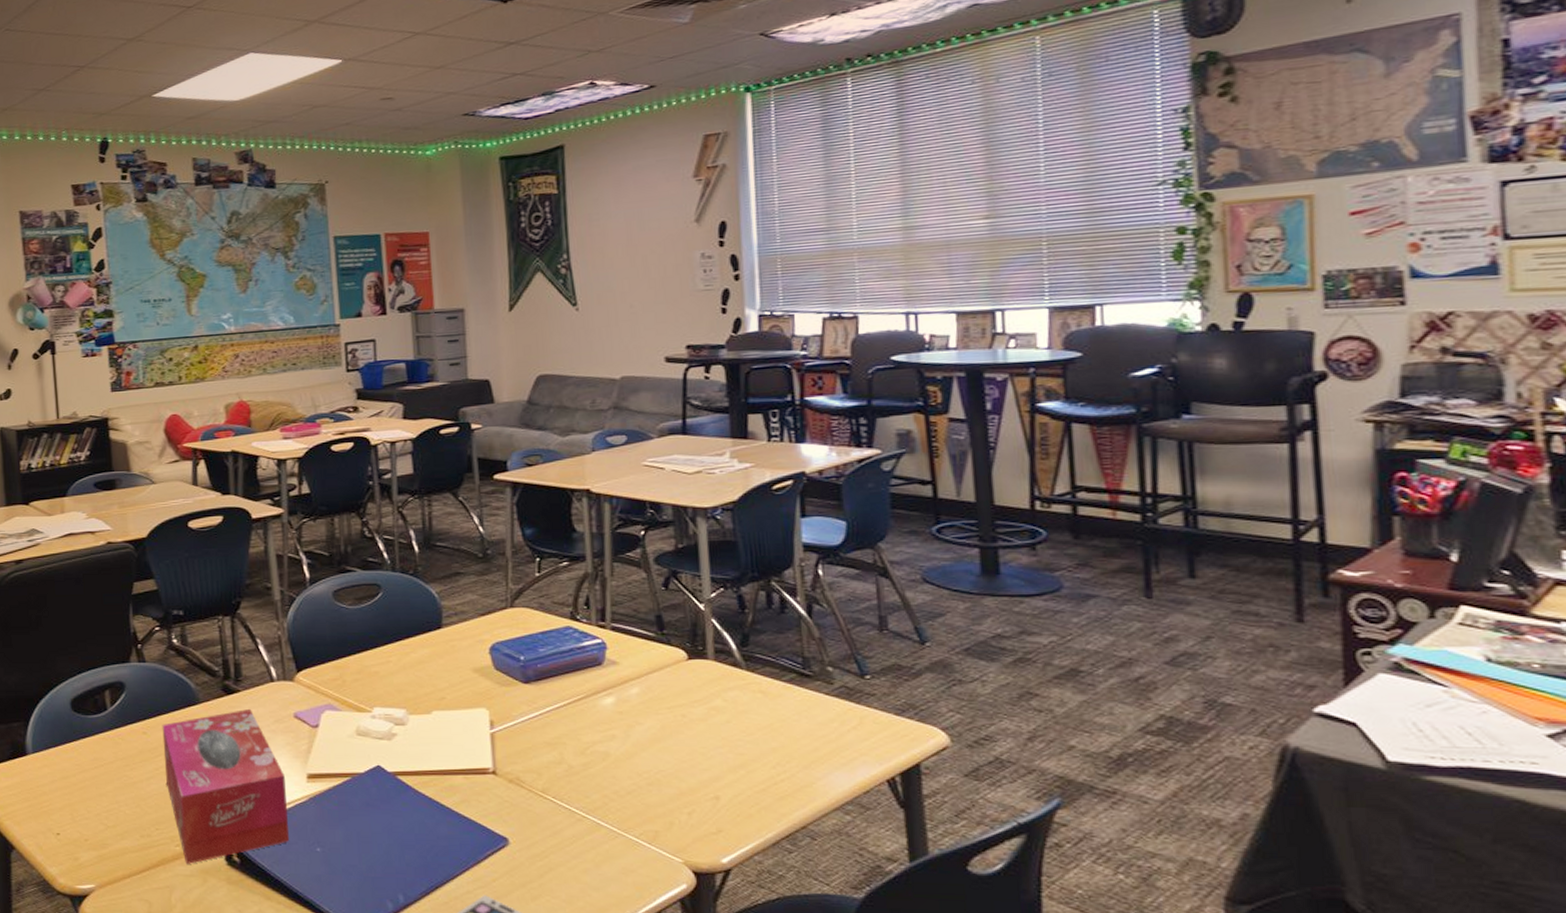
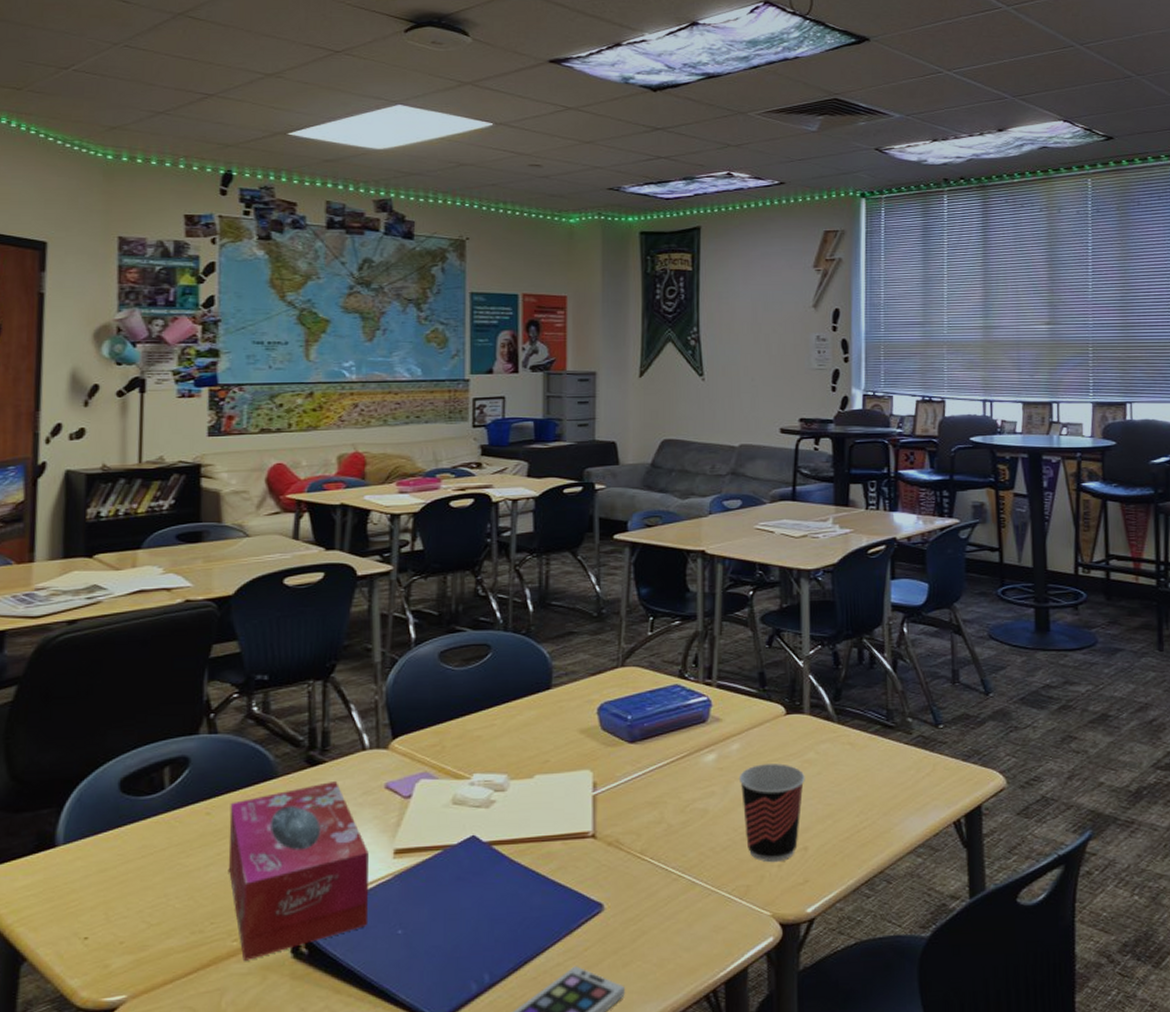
cup: none [640,710,713,810] -> present [738,763,805,863]

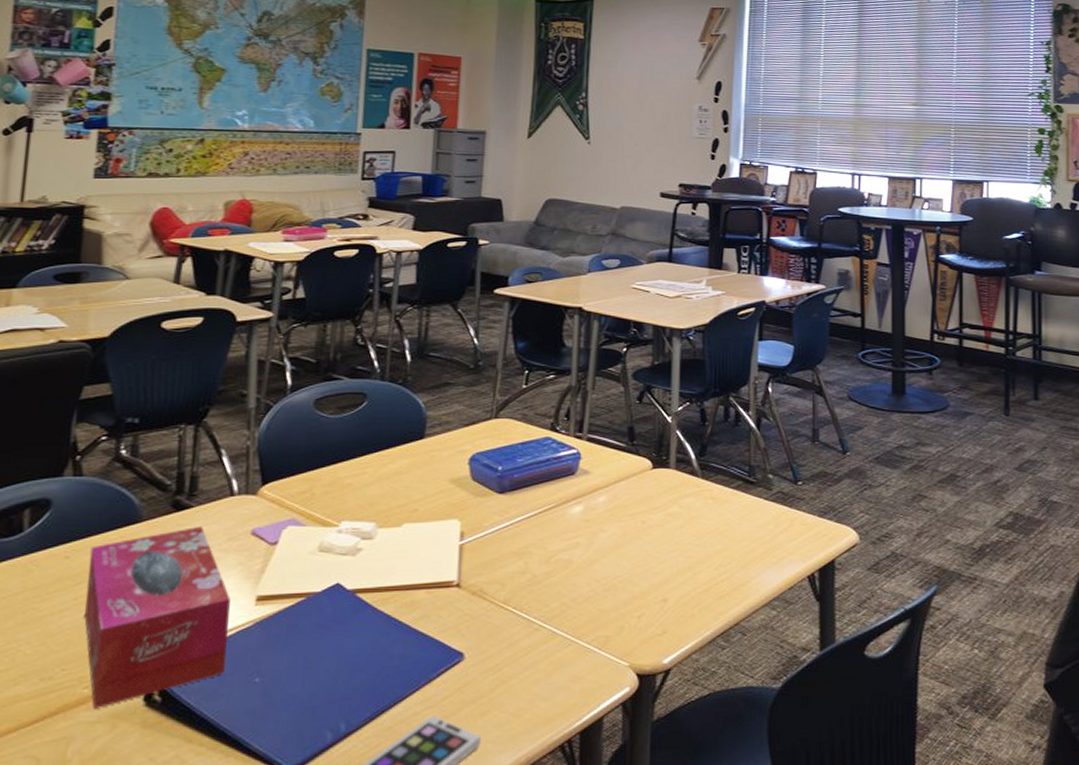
cup: present [738,763,805,863] -> none [603,516,668,614]

